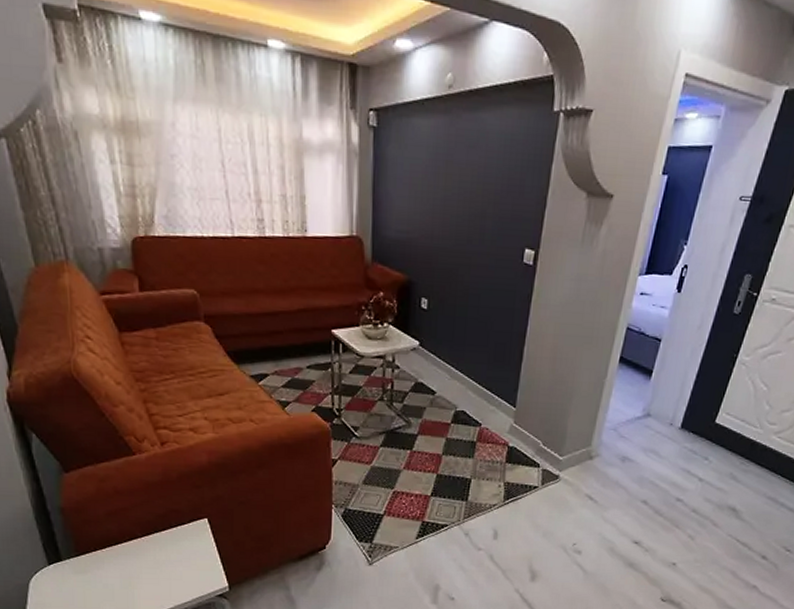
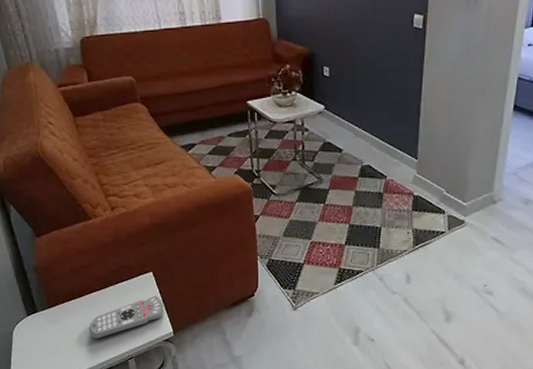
remote control: none [125,545,218,593] -> present [88,296,163,339]

